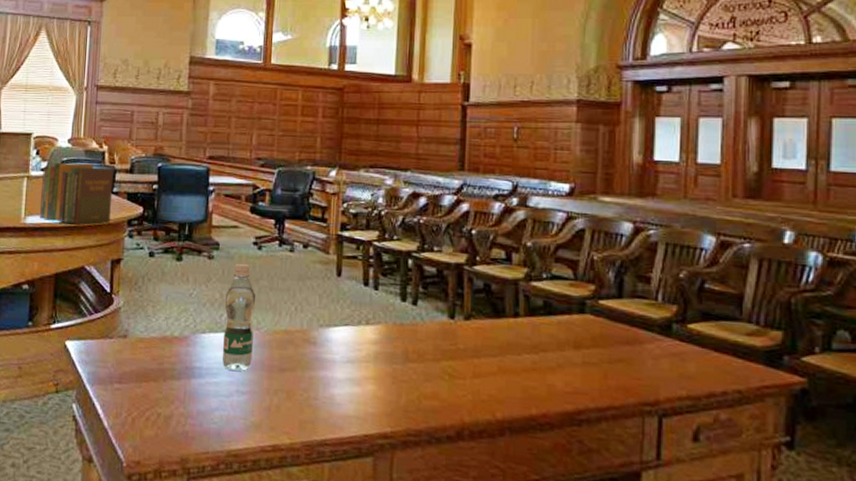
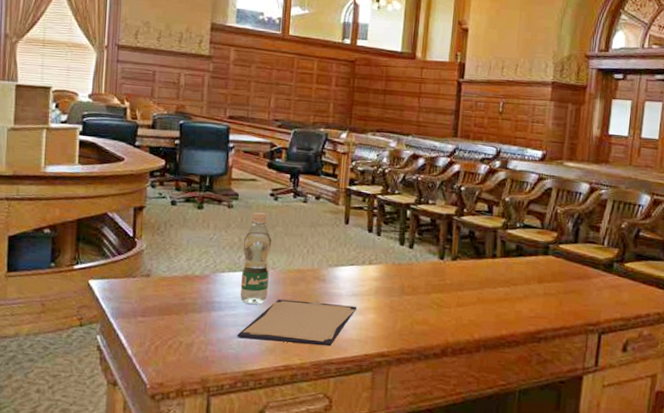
books: present [39,162,114,225] -> none [59,116,136,175]
notepad: none [219,365,353,424] -> present [237,299,356,346]

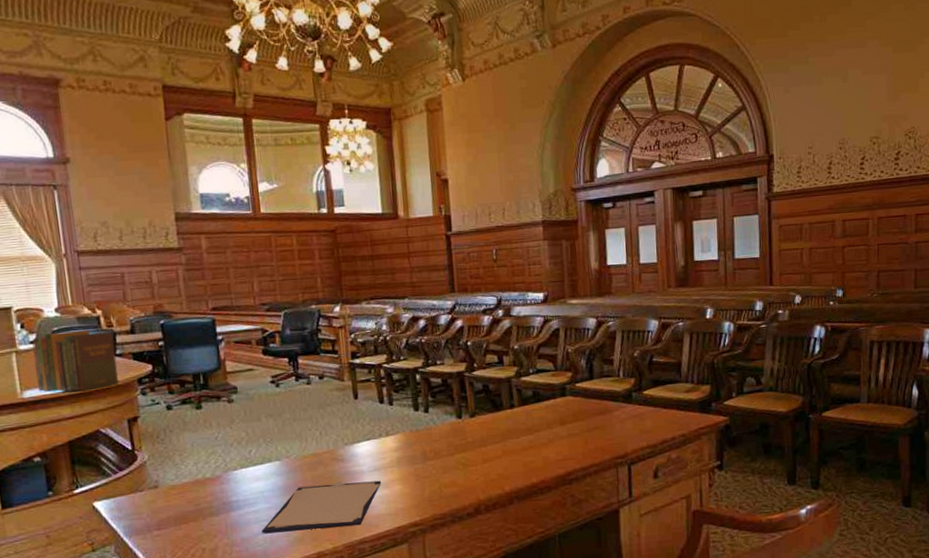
books: none [59,116,136,175] -> present [32,329,119,392]
bottle: present [240,211,271,305] -> none [251,401,286,498]

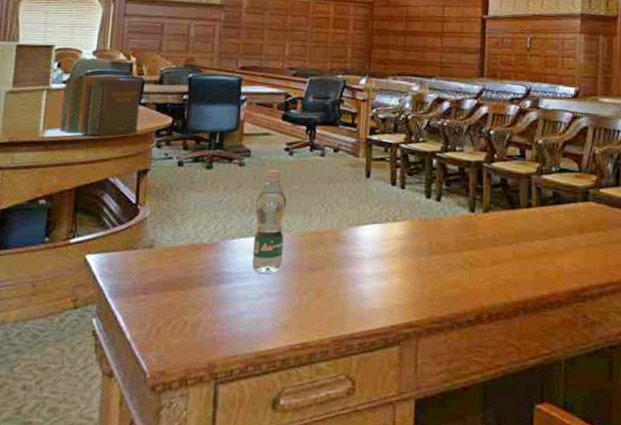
bottle: none [251,401,286,498] -> present [252,169,286,274]
notepad: present [261,480,381,533] -> none [248,266,380,318]

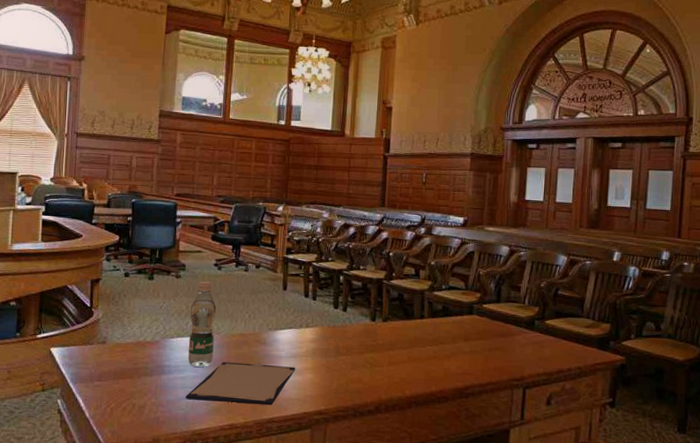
books: present [59,74,142,137] -> none [24,198,93,251]
notepad: none [248,266,380,318] -> present [185,362,295,406]

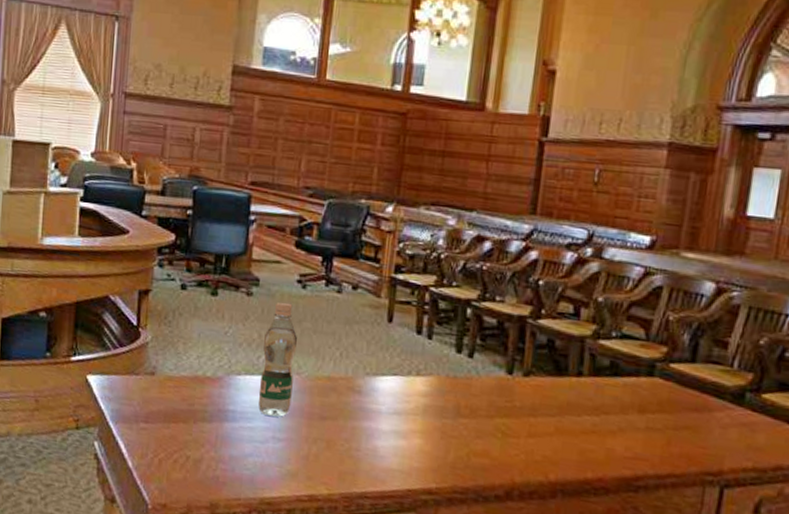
notepad: present [185,362,295,406] -> none [253,412,399,476]

